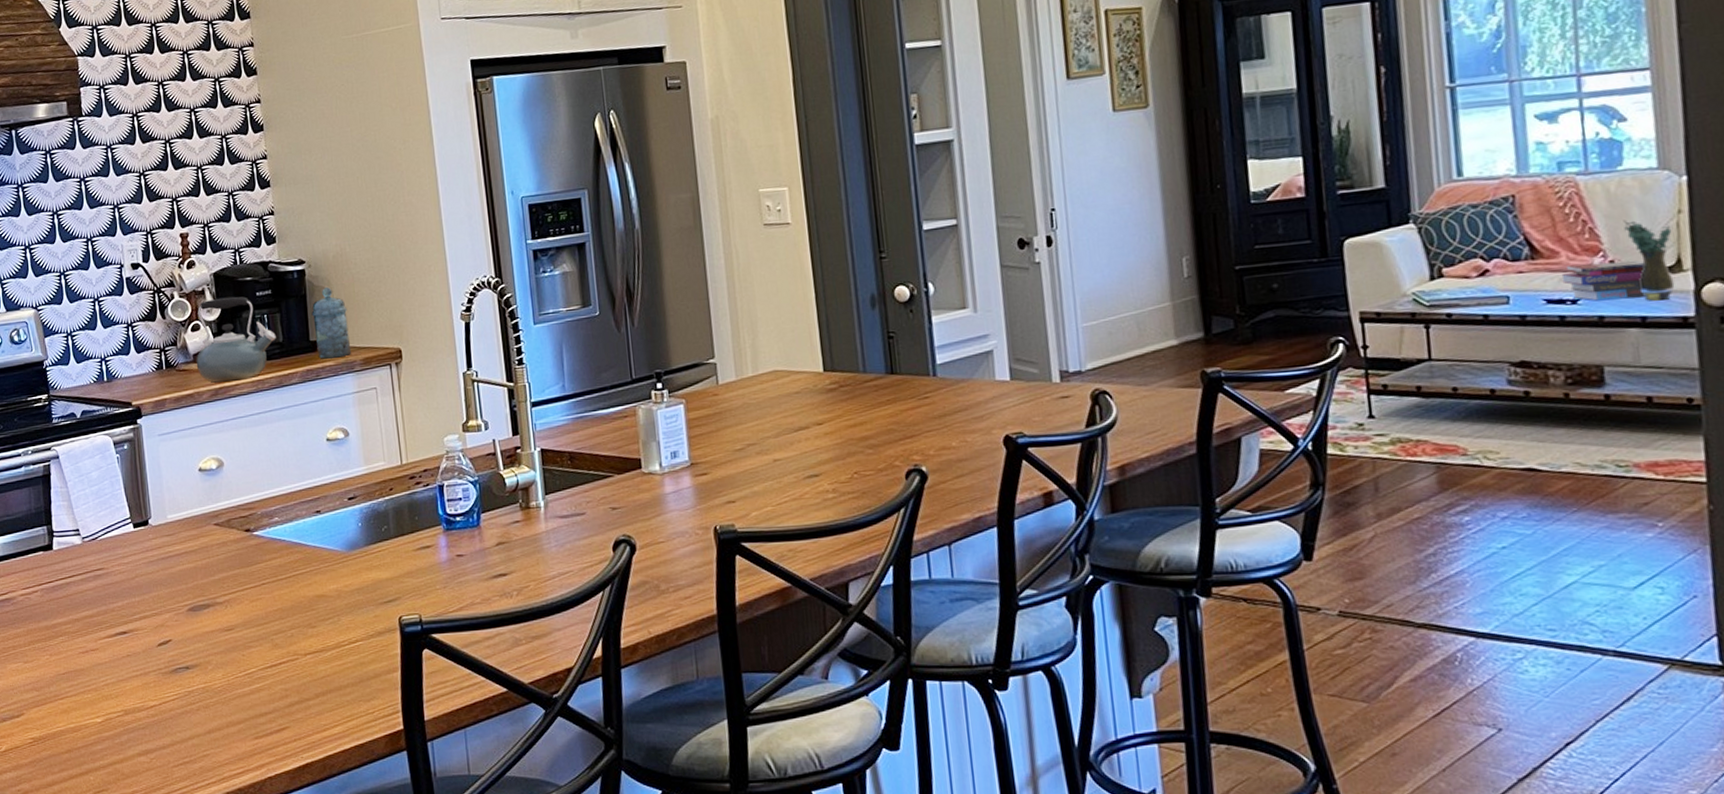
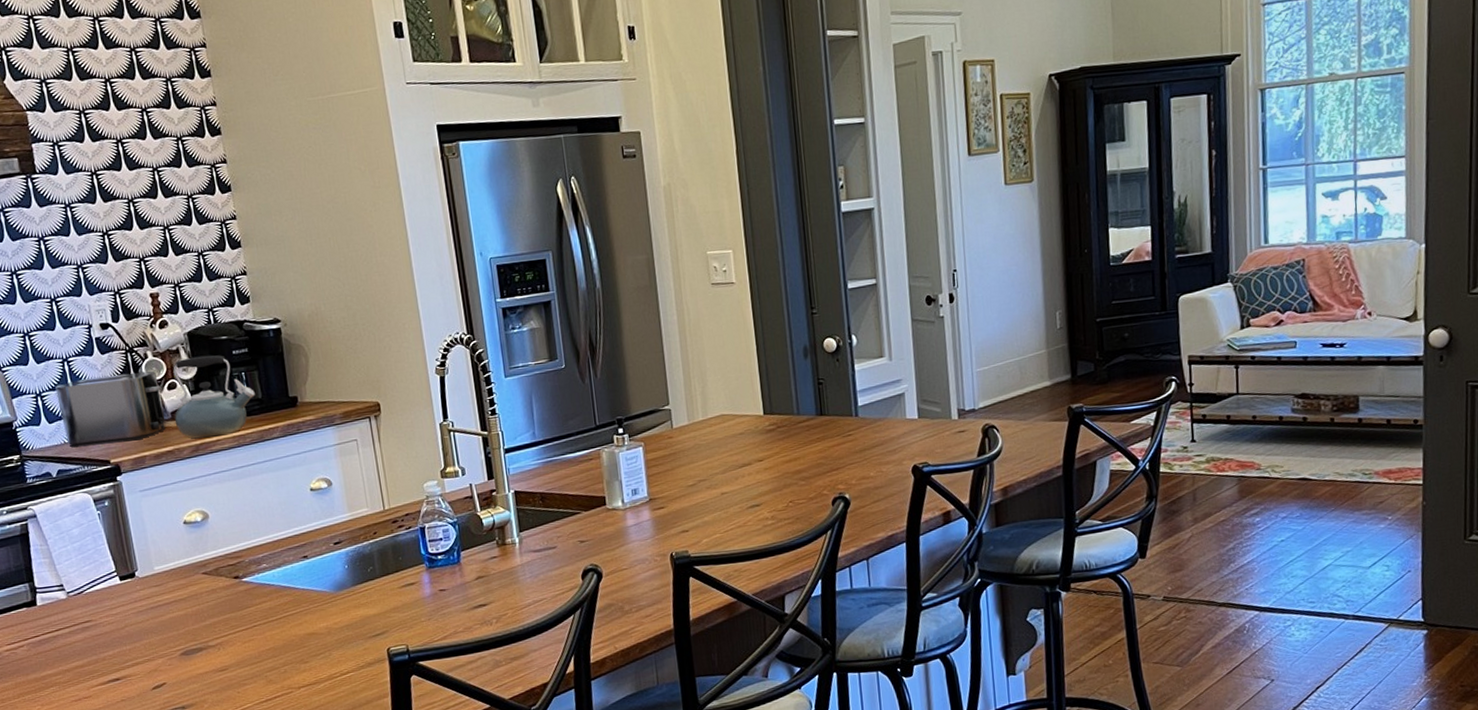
toaster: none [85,312,188,389] -> present [55,371,167,448]
canister: present [311,287,352,359] -> none [289,345,331,414]
books: present [1561,260,1645,302] -> none [1334,311,1392,345]
vase: present [1623,219,1675,301] -> none [1379,279,1412,344]

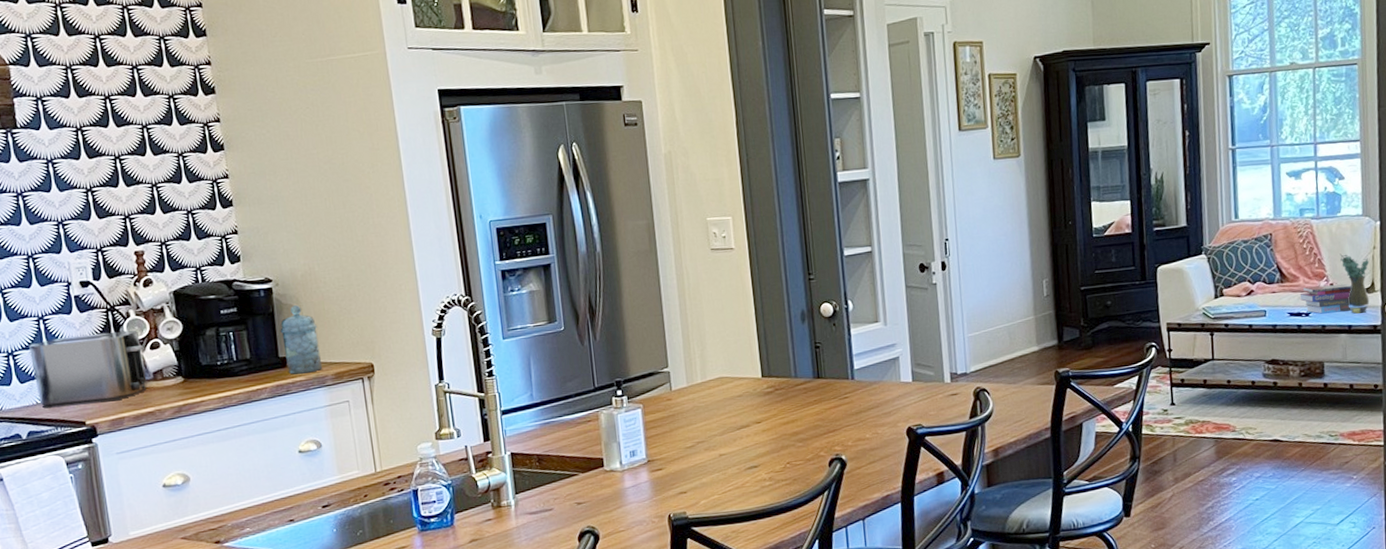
kettle: present [173,355,255,439] -> none [156,314,243,400]
canister: none [289,345,331,414] -> present [280,305,323,375]
books: none [1334,311,1392,345] -> present [1299,283,1352,314]
vase: none [1379,279,1412,344] -> present [1340,253,1370,314]

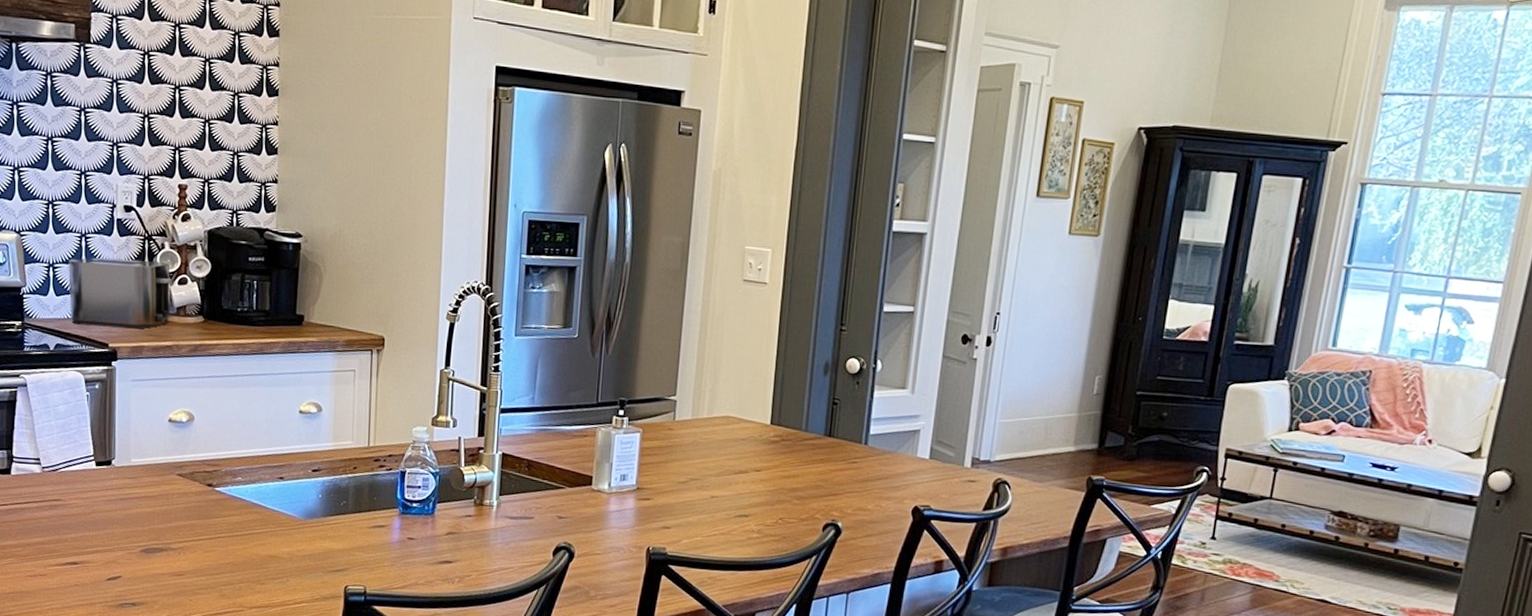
canister: present [280,305,323,375] -> none [301,265,338,335]
books: present [1299,283,1352,314] -> none [1388,438,1454,474]
vase: present [1340,253,1370,314] -> none [1444,407,1482,479]

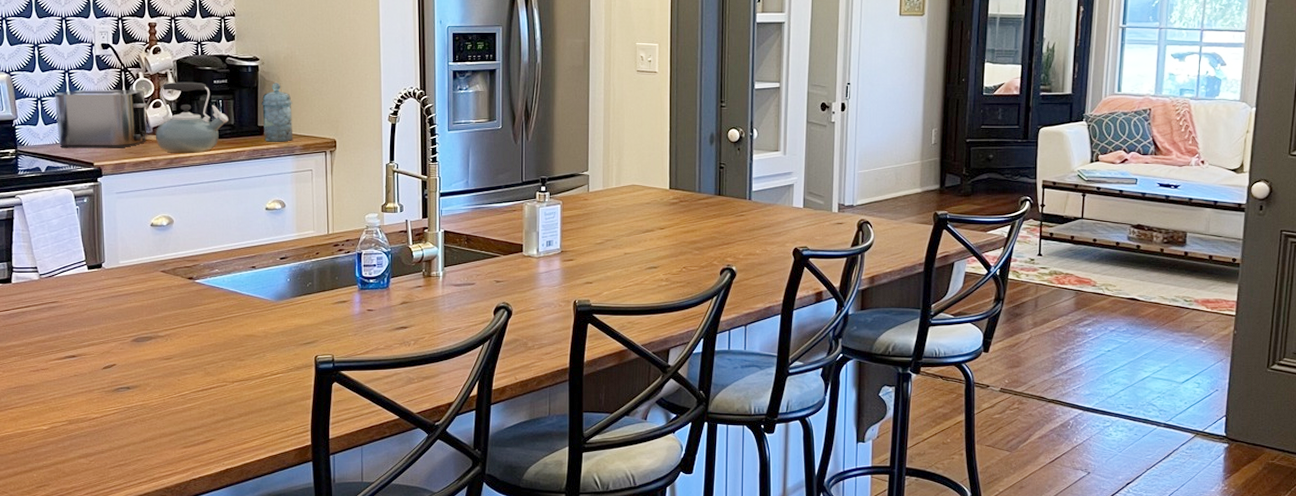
kettle: none [179,256,263,341] -> present [155,82,228,153]
canister: none [301,265,338,335] -> present [261,83,293,142]

